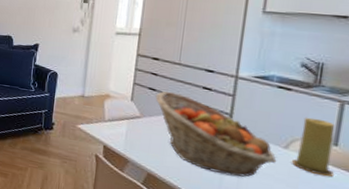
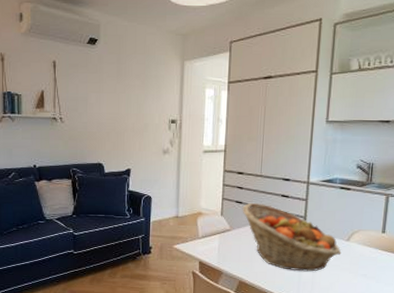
candle: present [291,117,336,177] -> none [352,211,384,260]

